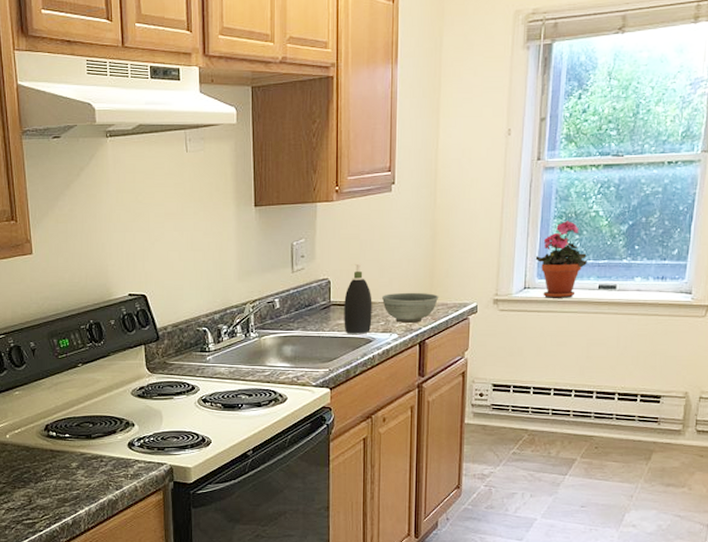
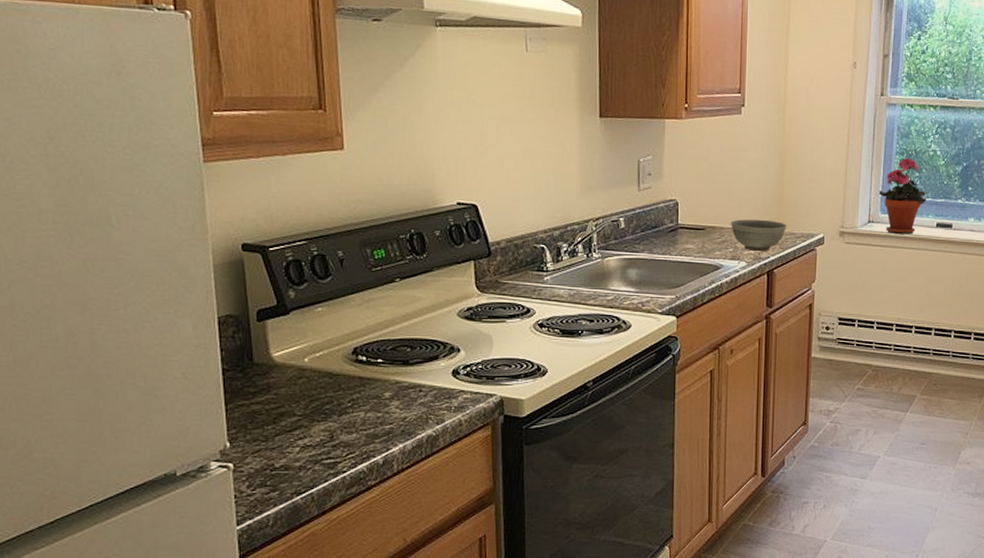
soap dispenser: present [344,263,372,334] -> none [691,185,721,260]

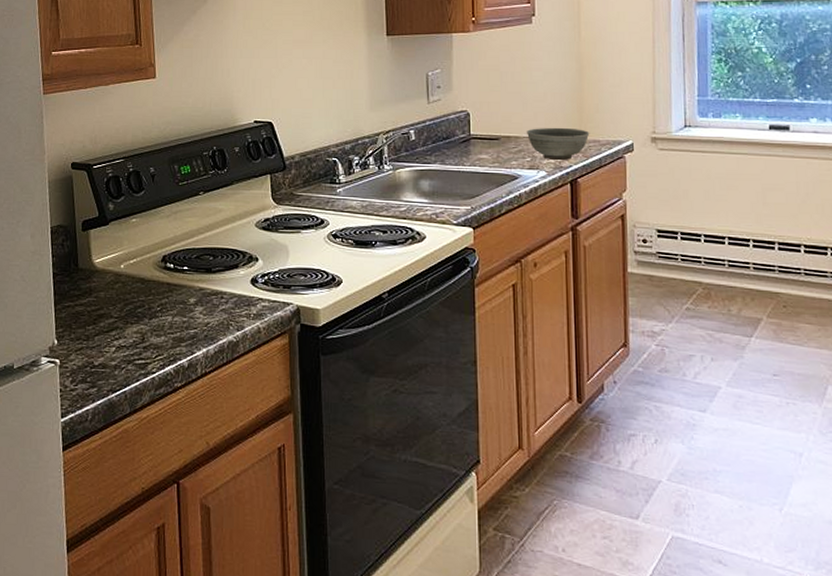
potted plant: present [879,158,927,234] -> none [694,57,754,138]

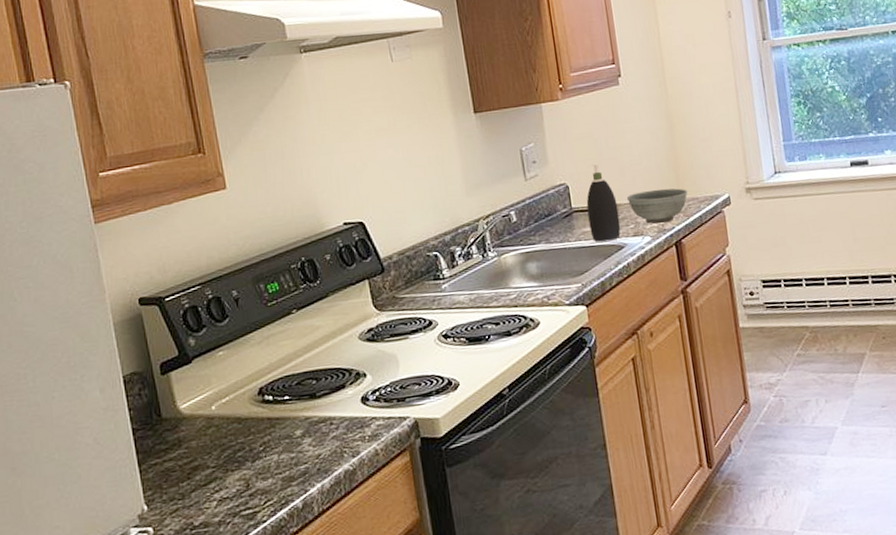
soap dispenser: none [485,95,517,170] -> present [586,163,621,242]

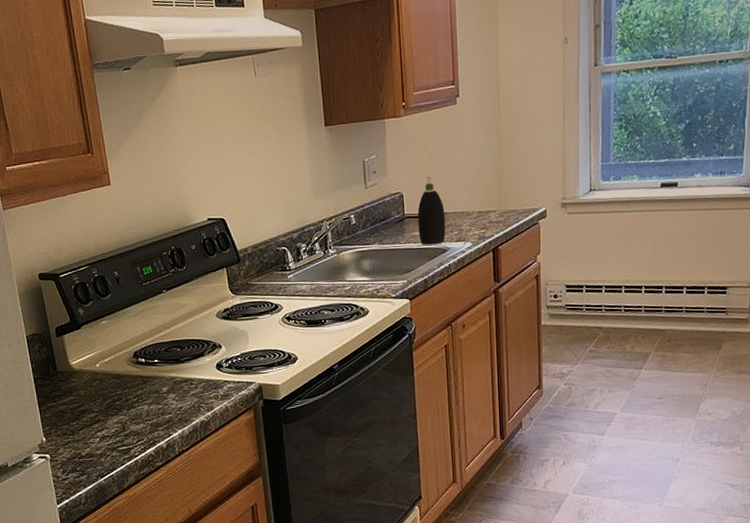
bowl: present [626,188,688,224] -> none [453,200,509,232]

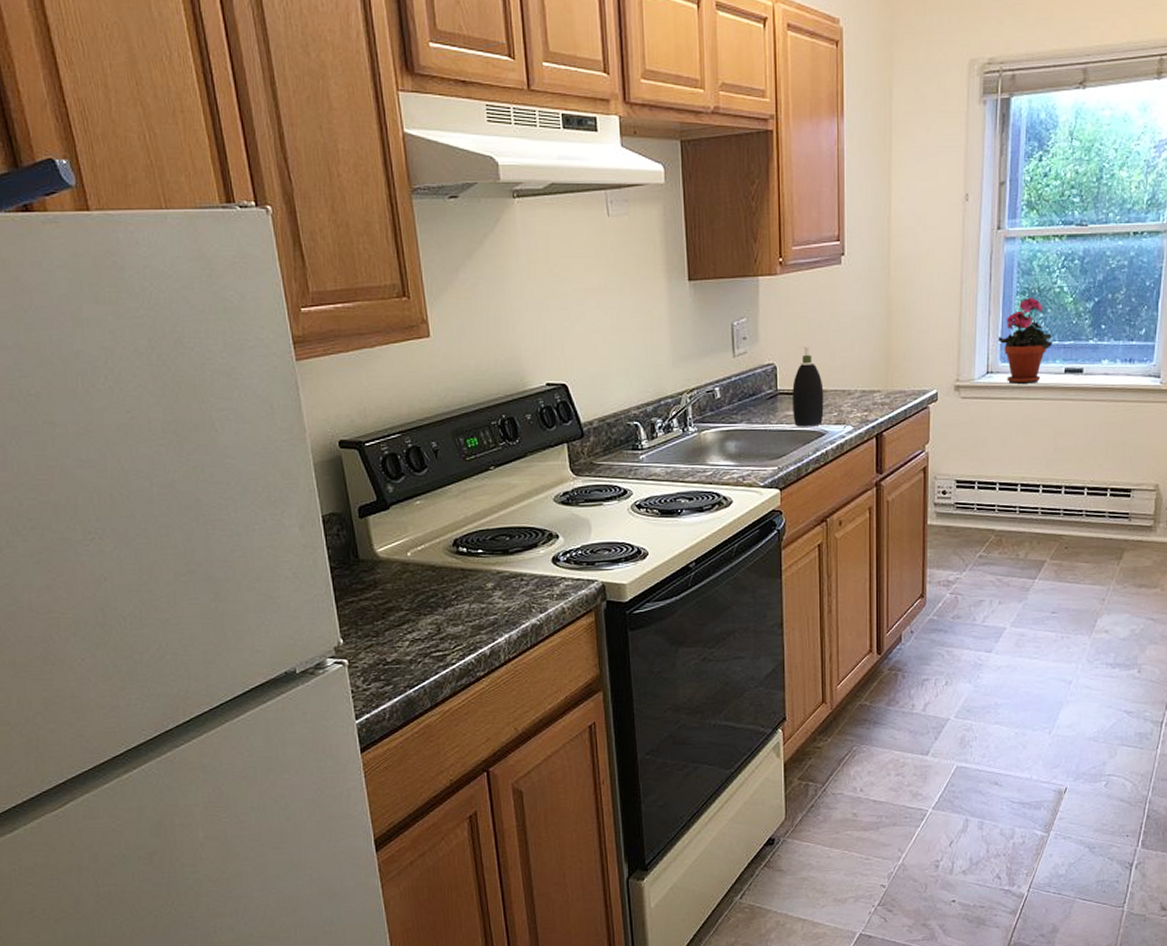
potted plant: none [598,123,649,199] -> present [998,297,1053,384]

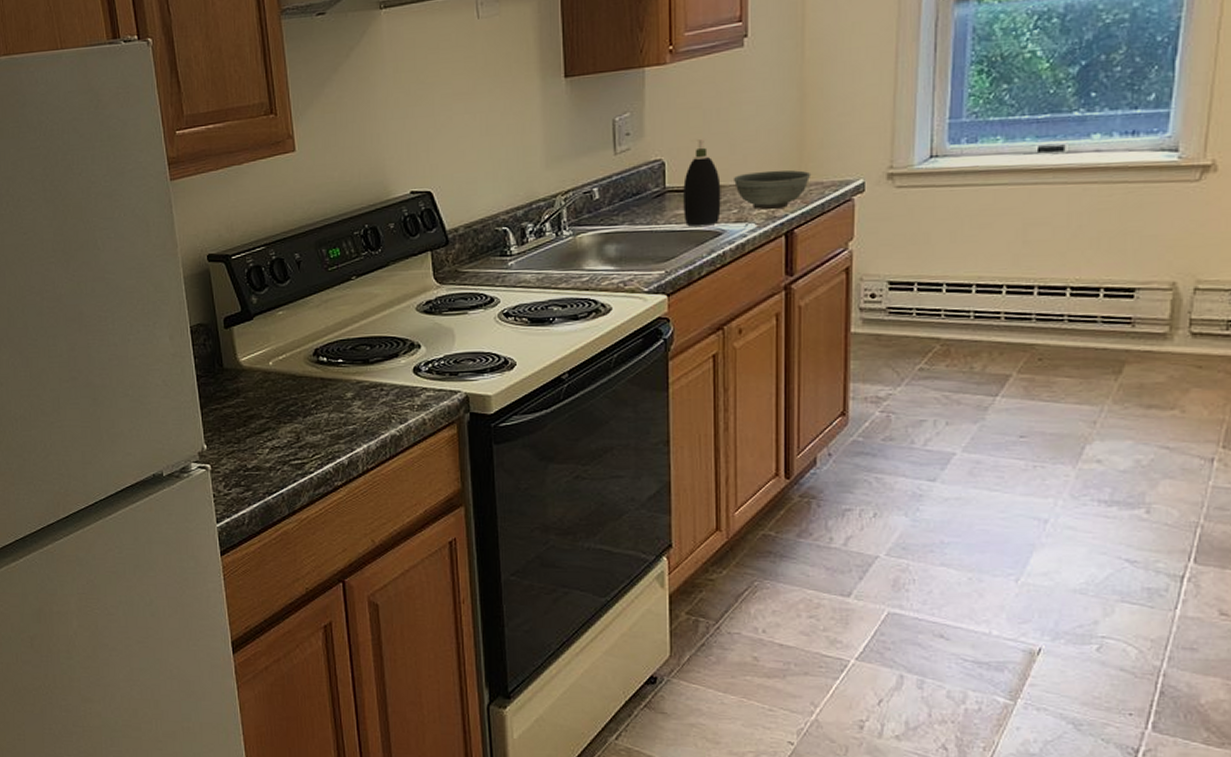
bowl: none [833,378,896,414] -> present [732,170,811,210]
potted plant: present [998,297,1053,384] -> none [945,66,1022,168]

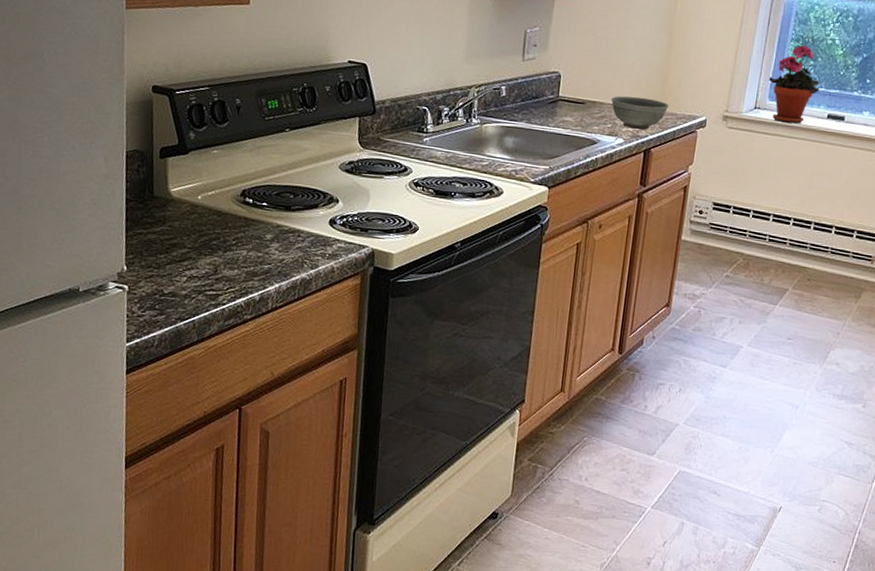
soap dispenser: present [683,138,721,227] -> none [569,60,602,135]
potted plant: none [945,66,1022,168] -> present [768,45,820,124]

